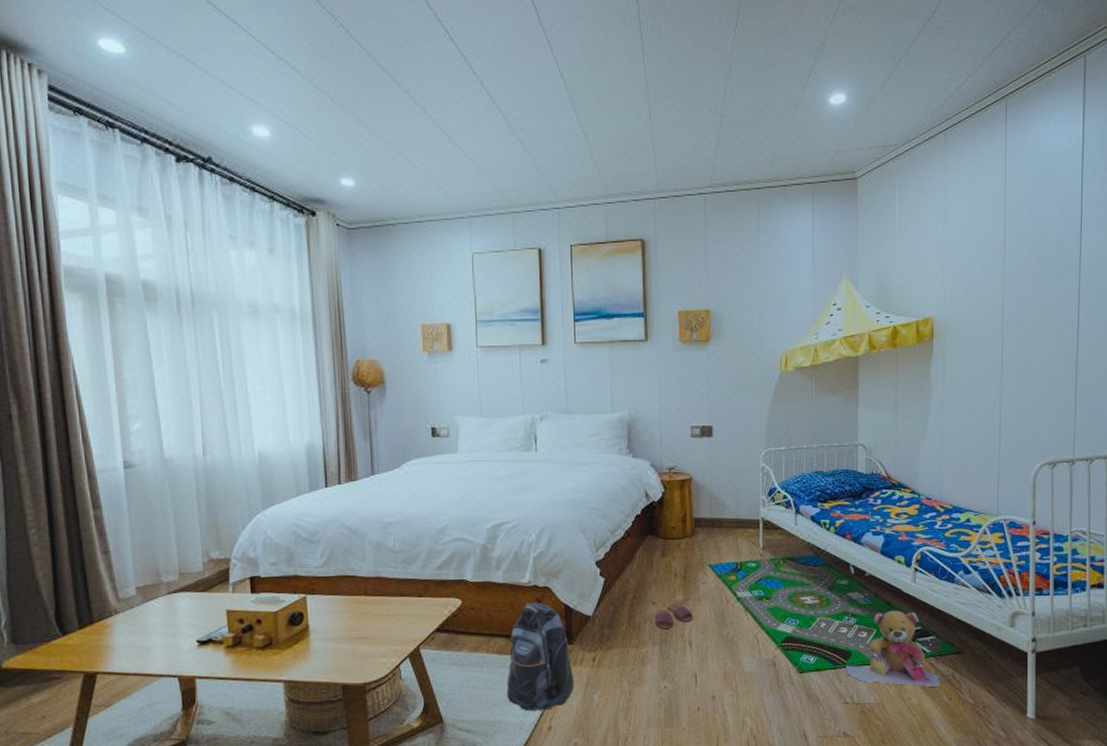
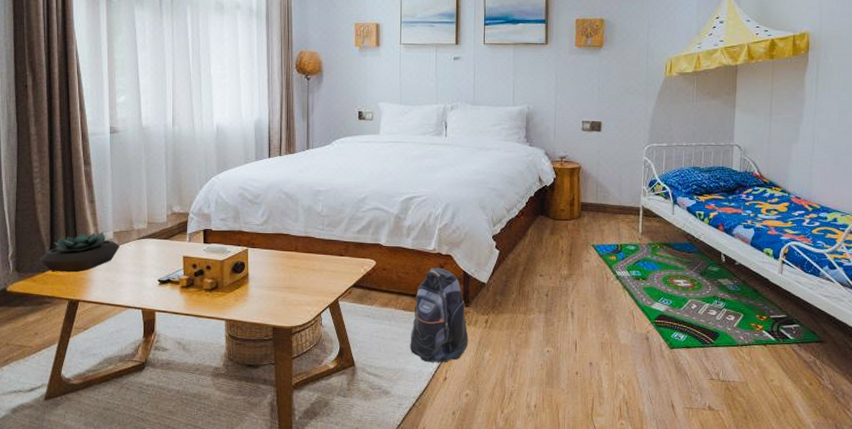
succulent plant: none [43,588,145,641] -> present [40,232,120,273]
slippers: present [655,603,693,630] -> none [542,277,576,300]
teddy bear: present [845,610,941,687] -> none [713,297,803,371]

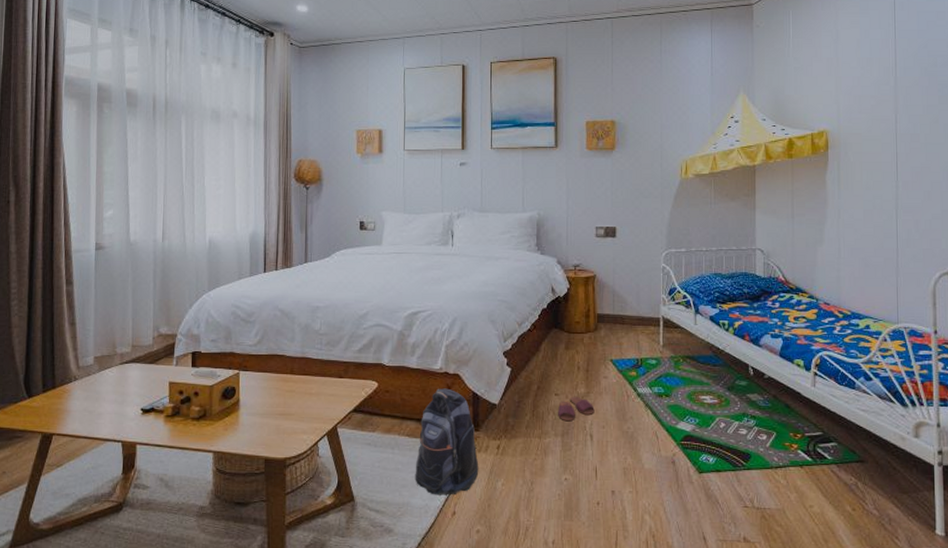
succulent plant: present [40,232,120,273] -> none [13,357,101,403]
slippers: none [542,277,576,300] -> present [558,396,595,422]

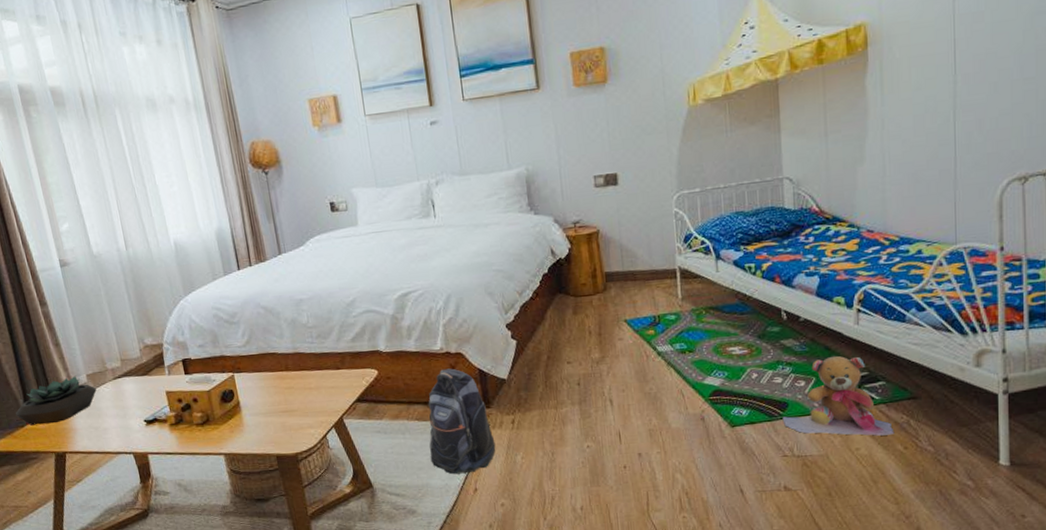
succulent plant: none [13,357,101,403] -> present [15,376,97,426]
slippers: present [558,396,595,422] -> none [572,362,612,389]
teddy bear: none [745,413,844,495] -> present [782,355,895,436]

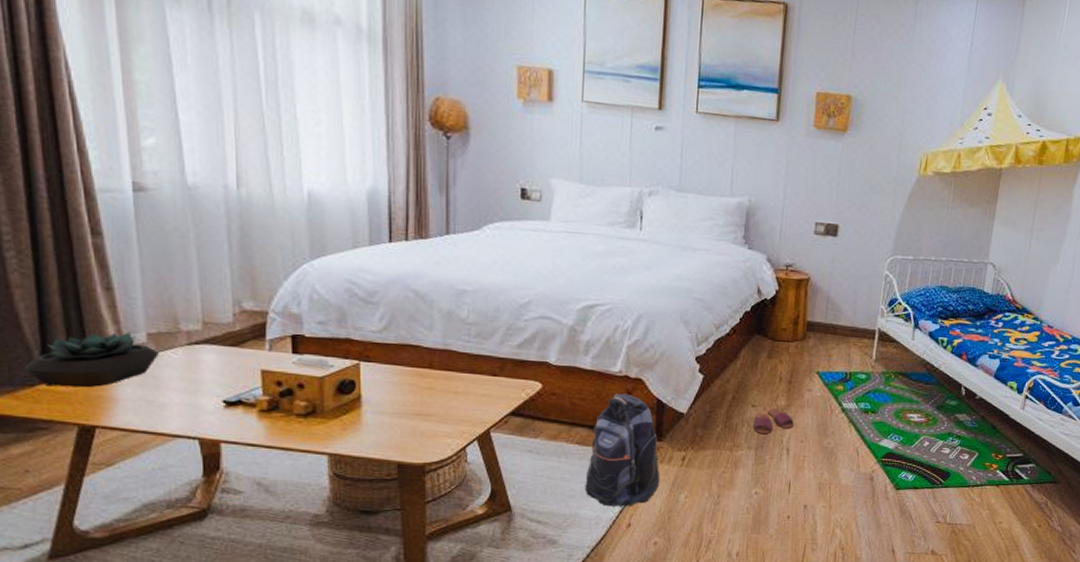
slippers: none [572,362,612,389] -> present [753,408,794,435]
teddy bear: present [782,355,895,436] -> none [942,435,1034,513]

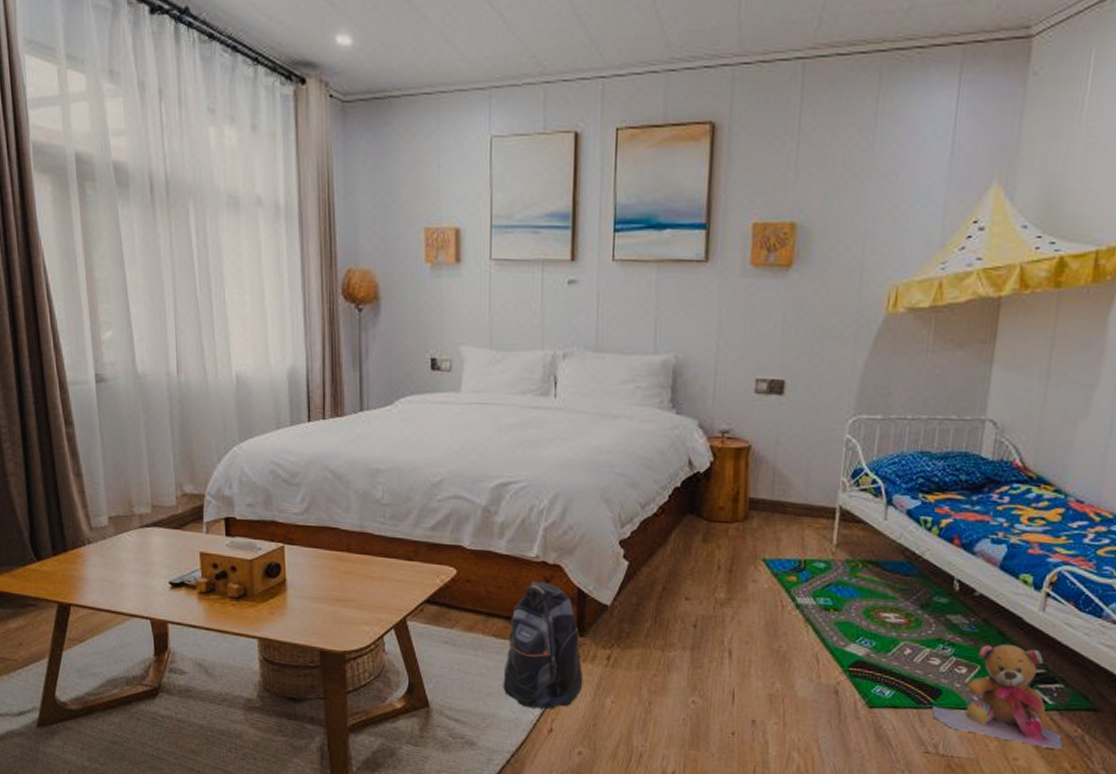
succulent plant: present [24,332,159,388] -> none [18,516,118,568]
slippers: present [753,408,794,435] -> none [688,602,737,633]
teddy bear: none [942,435,1034,513] -> present [931,643,1064,749]

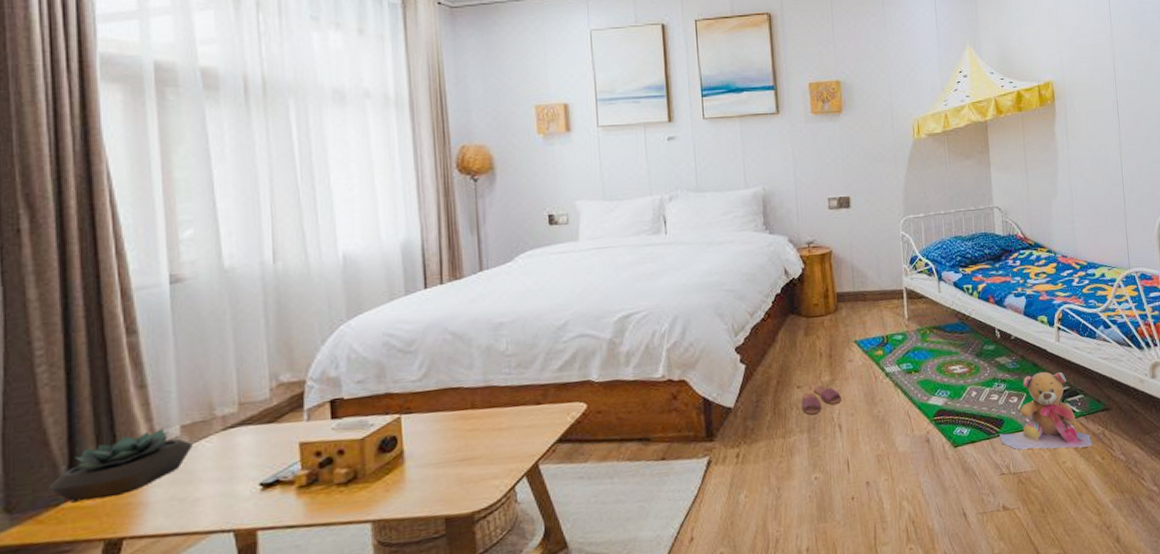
succulent plant: none [18,516,118,568] -> present [50,429,193,503]
backpack: present [503,581,583,710] -> none [640,398,718,523]
slippers: none [688,602,737,633] -> present [802,385,842,415]

